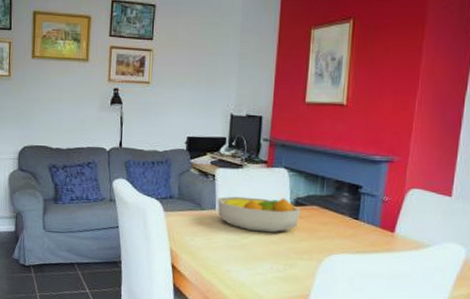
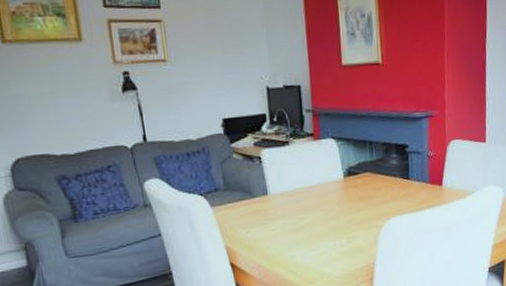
fruit bowl: present [217,196,301,233] -> none [268,169,355,210]

